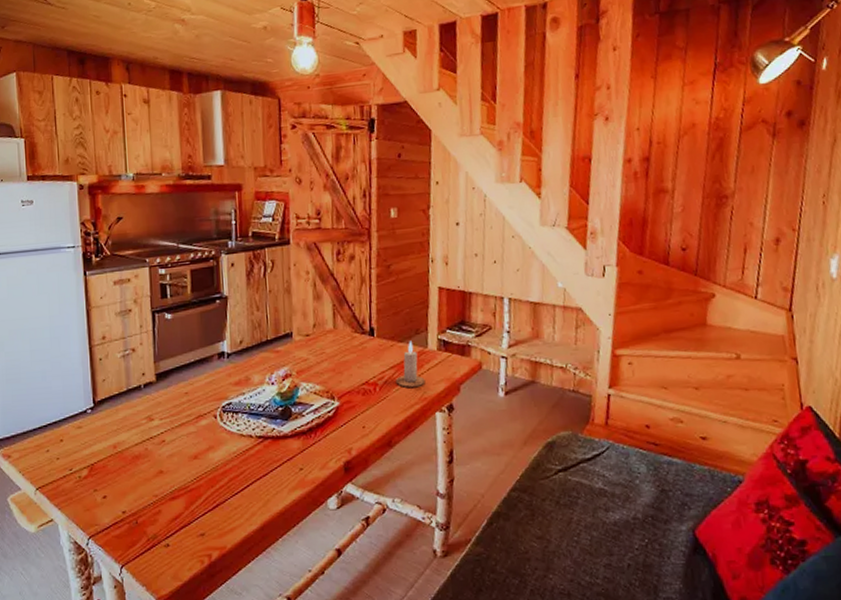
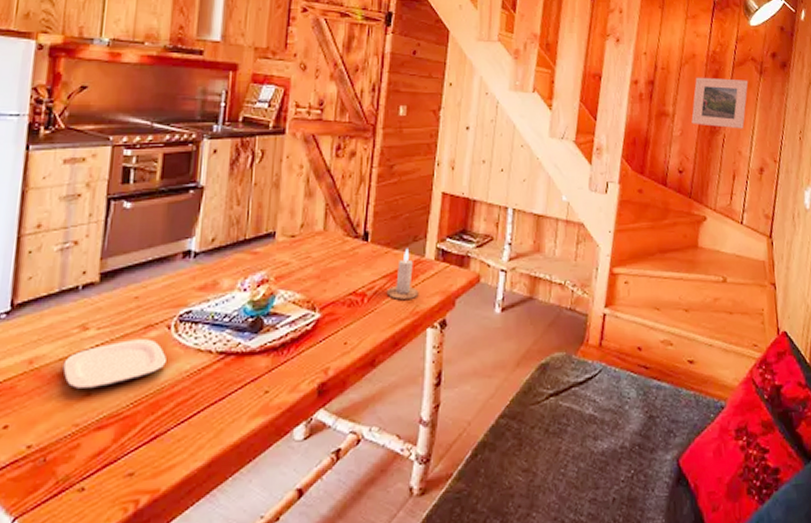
plate: none [139,427,217,468] -> present [63,339,166,390]
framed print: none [693,144,759,199] -> present [691,77,749,129]

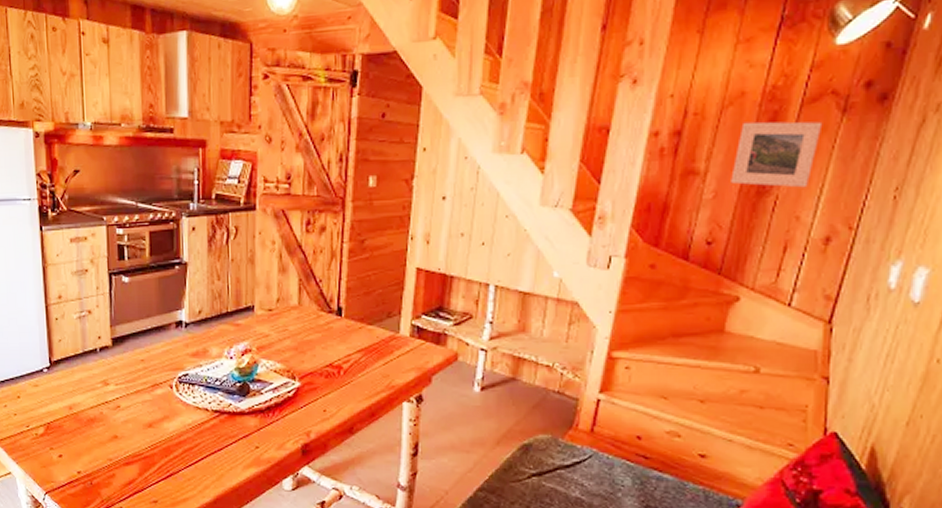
plate: present [63,339,166,390] -> none [94,395,172,433]
candle: present [386,248,419,299] -> none [362,324,394,373]

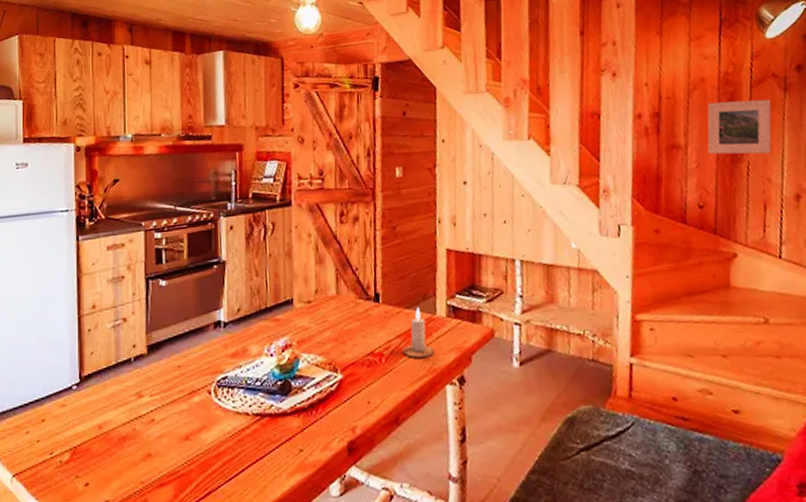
candle: none [362,324,394,373] -> present [402,307,434,358]

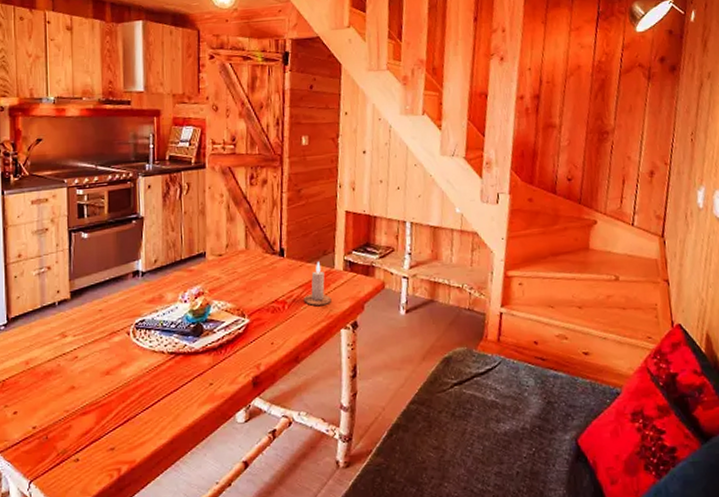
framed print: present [707,99,772,155] -> none [578,86,636,135]

